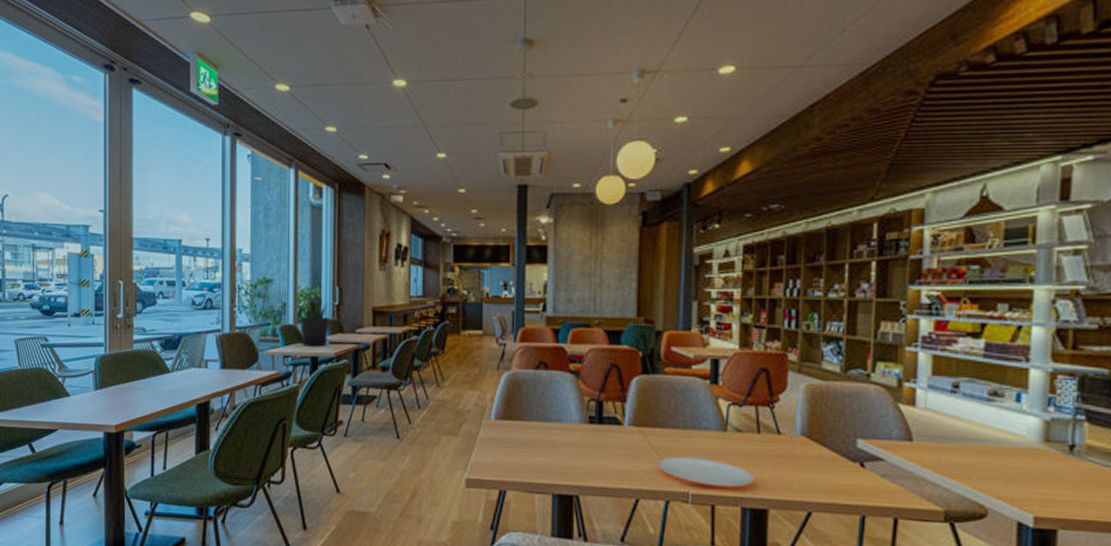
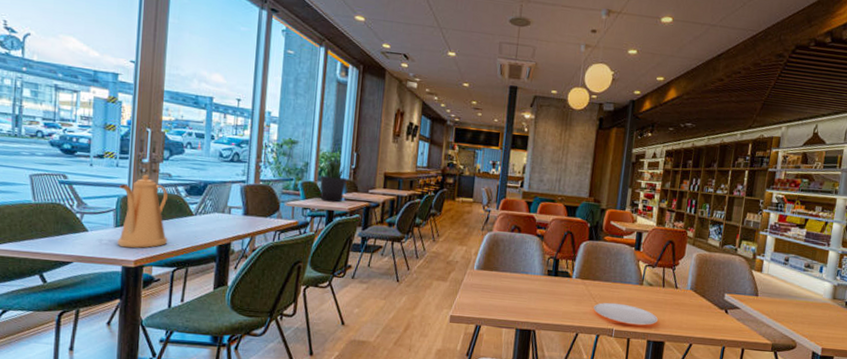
coffee pot: none [96,330,147,412] -> present [117,174,169,248]

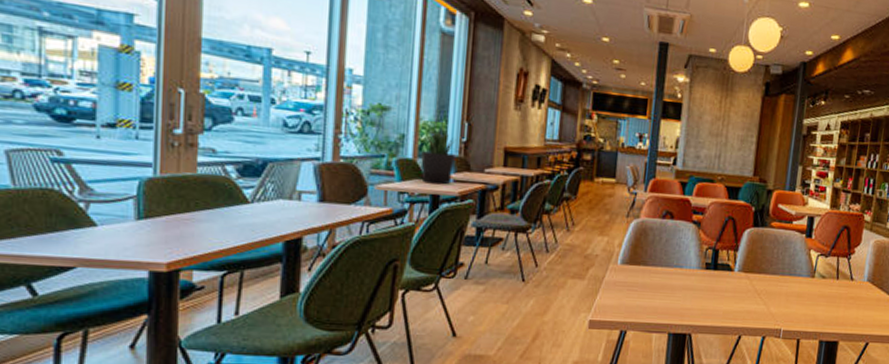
coffee pot: present [117,174,169,248] -> none [141,149,214,247]
plate: present [593,302,658,326] -> none [758,298,831,324]

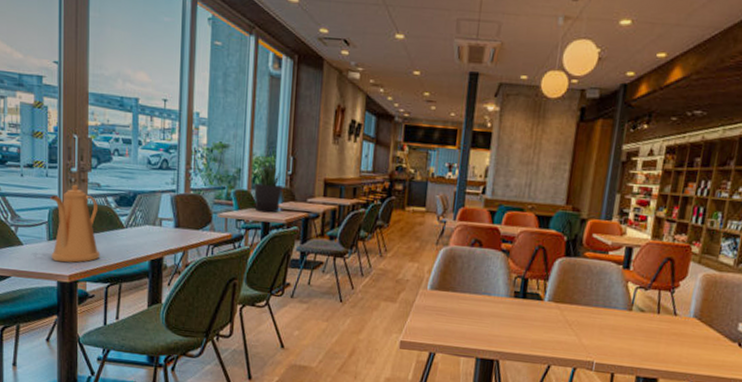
coffee pot: none [141,149,214,247] -> present [50,184,100,263]

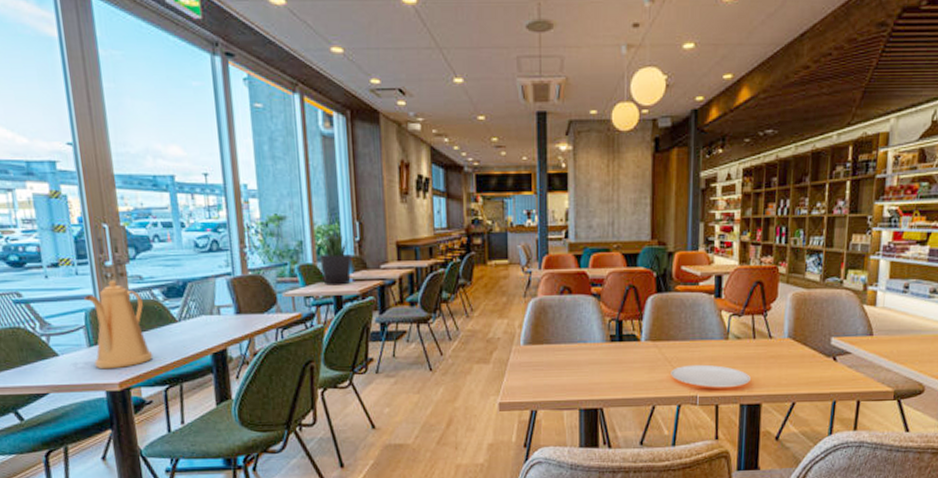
plate: none [569,330,650,359] -> present [671,364,750,388]

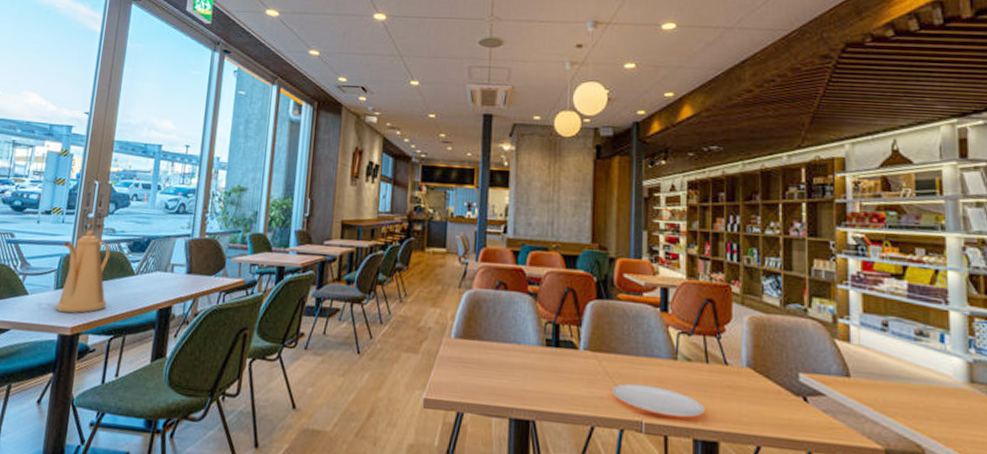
planter: present [320,229,352,286] -> none [270,203,300,257]

